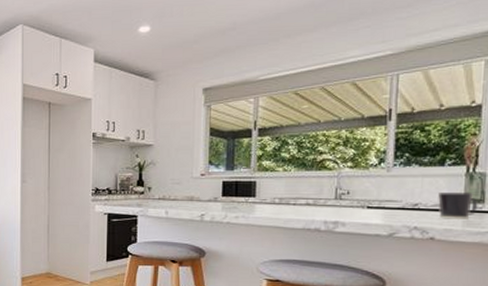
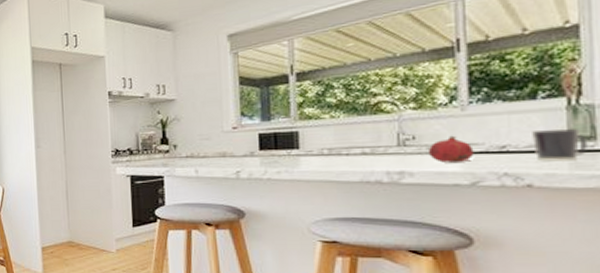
fruit: none [358,192,394,216] -> present [427,135,474,163]

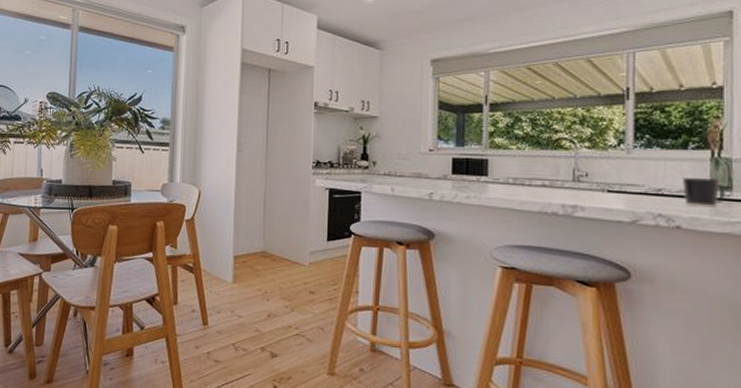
fruit: present [427,135,474,163] -> none [597,175,636,201]

